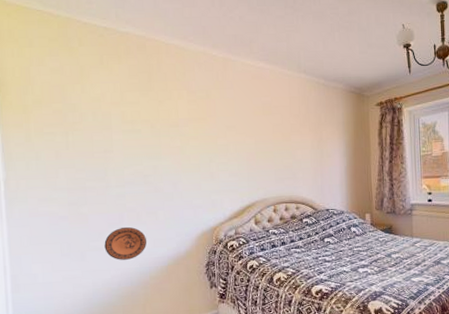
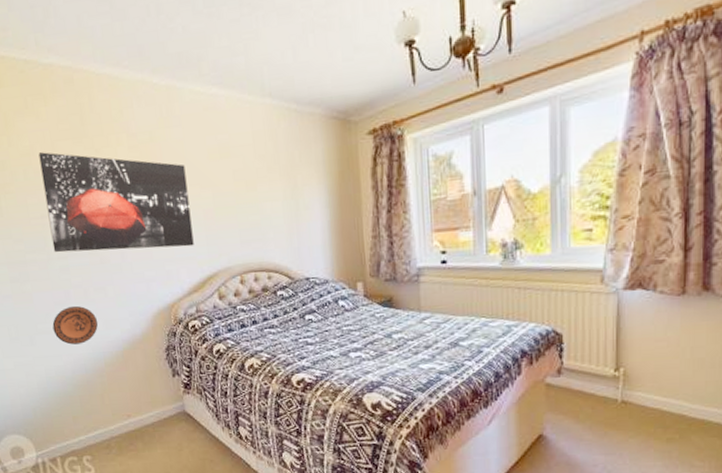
wall art: none [108,100,237,182] -> present [38,152,194,253]

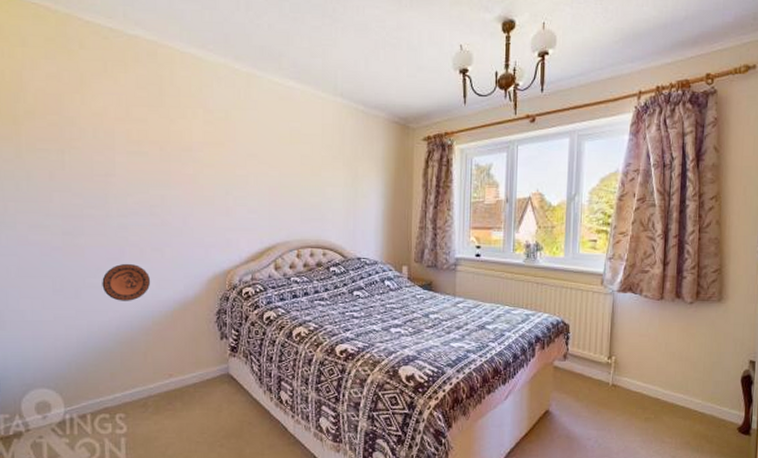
wall art: present [38,152,194,253] -> none [111,115,257,219]

